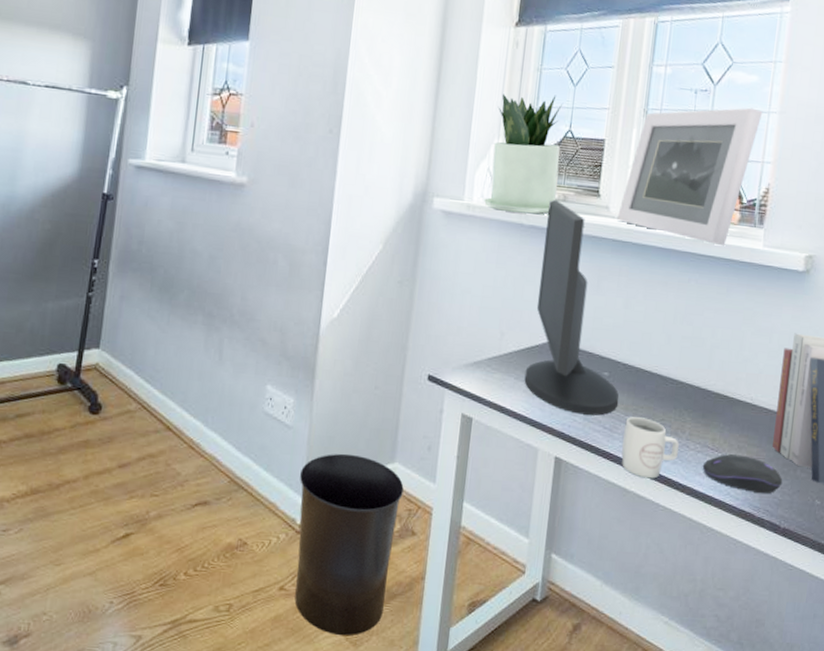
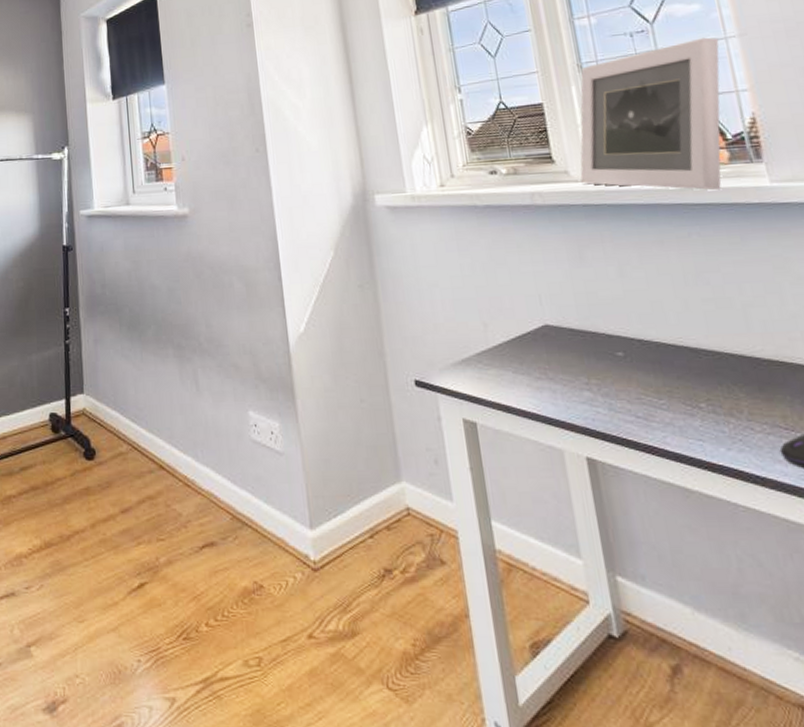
waste bin: present [295,453,404,635] -> none [302,476,431,690]
planter: present [483,94,564,215] -> none [418,70,507,196]
computer monitor: present [524,199,619,415] -> none [498,173,646,404]
mug: present [621,417,679,479] -> none [661,400,743,473]

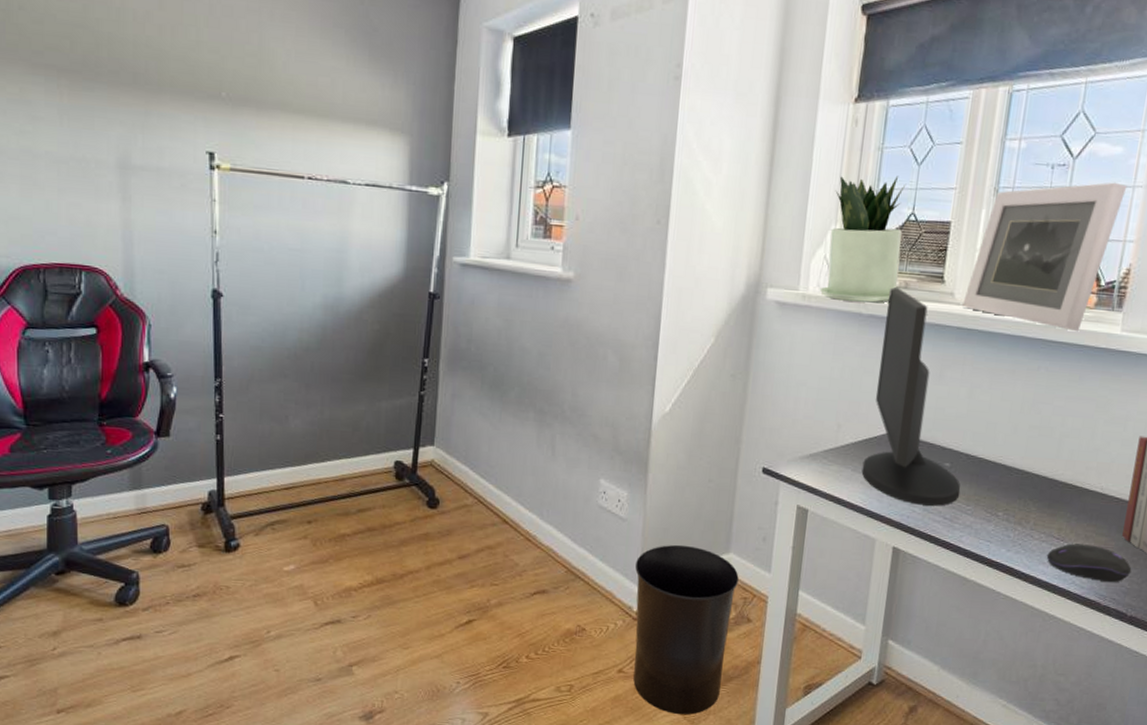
waste bin: none [302,476,431,690] -> present [633,544,739,715]
planter: none [418,70,507,196] -> present [819,175,907,303]
computer monitor: none [498,173,646,404] -> present [861,286,960,506]

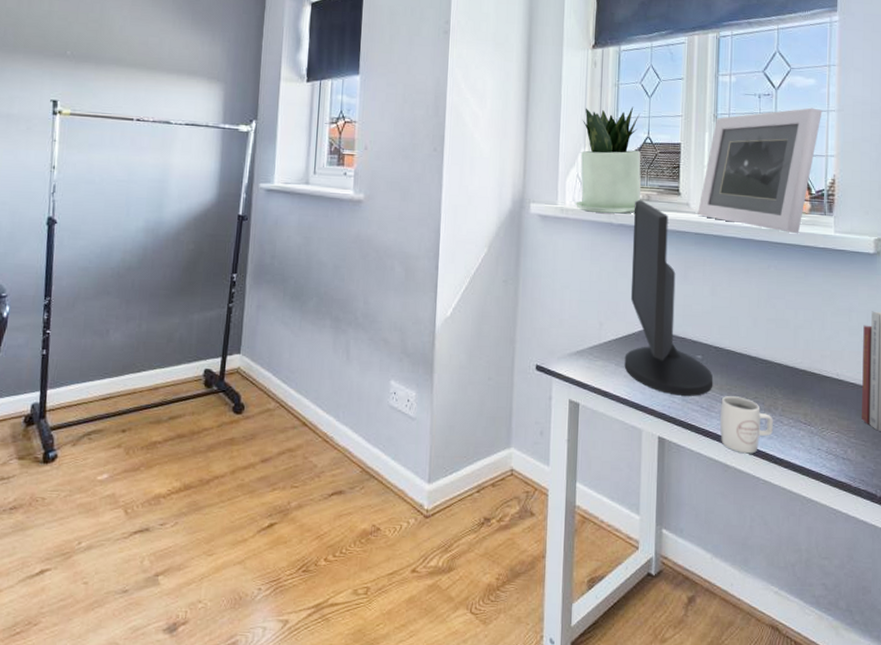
waste bin: present [633,544,739,715] -> none [425,441,521,614]
mug: none [962,507,1023,568] -> present [719,396,773,454]
computer mouse: present [1046,543,1132,582] -> none [797,428,875,464]

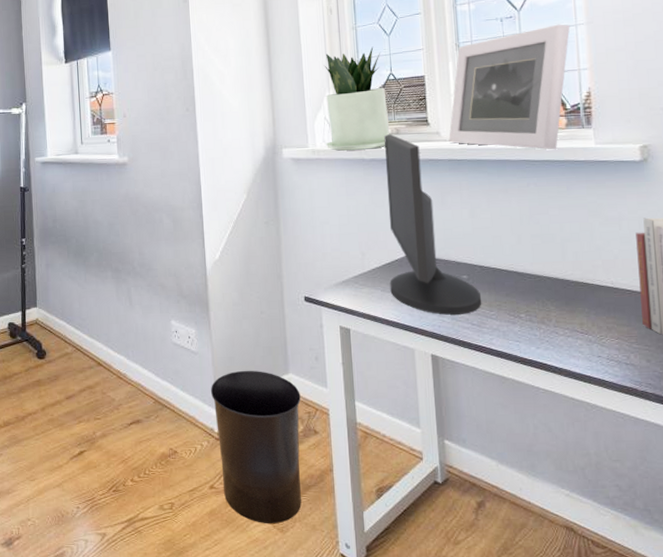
waste bin: none [425,441,521,614] -> present [211,370,302,523]
mug: present [719,396,773,454] -> none [491,311,549,365]

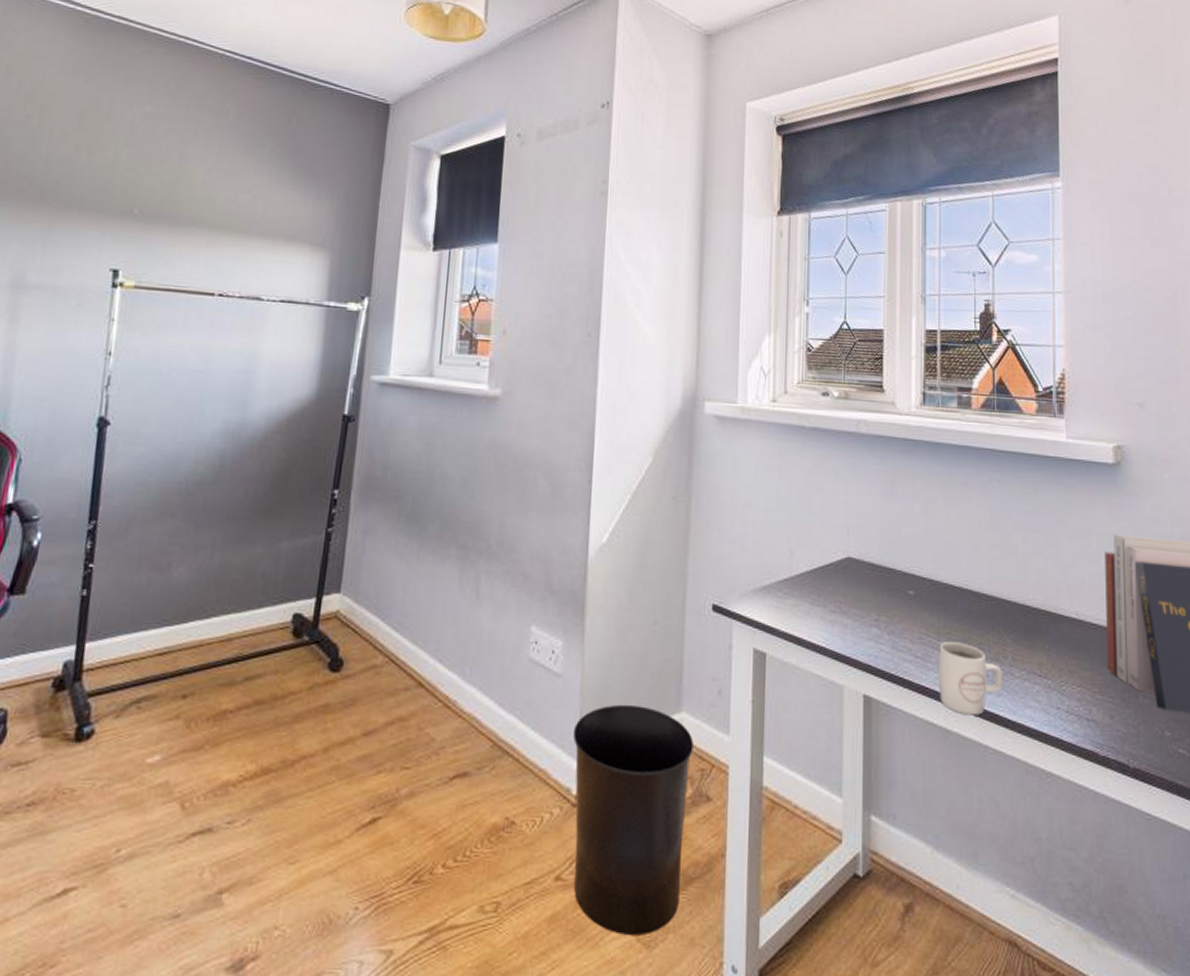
planter: present [324,46,390,151] -> none [758,285,838,415]
computer monitor: present [383,133,481,315] -> none [820,397,928,642]
picture frame: present [449,24,570,150] -> none [905,288,1047,440]
mug: none [491,311,549,365] -> present [937,642,1002,716]

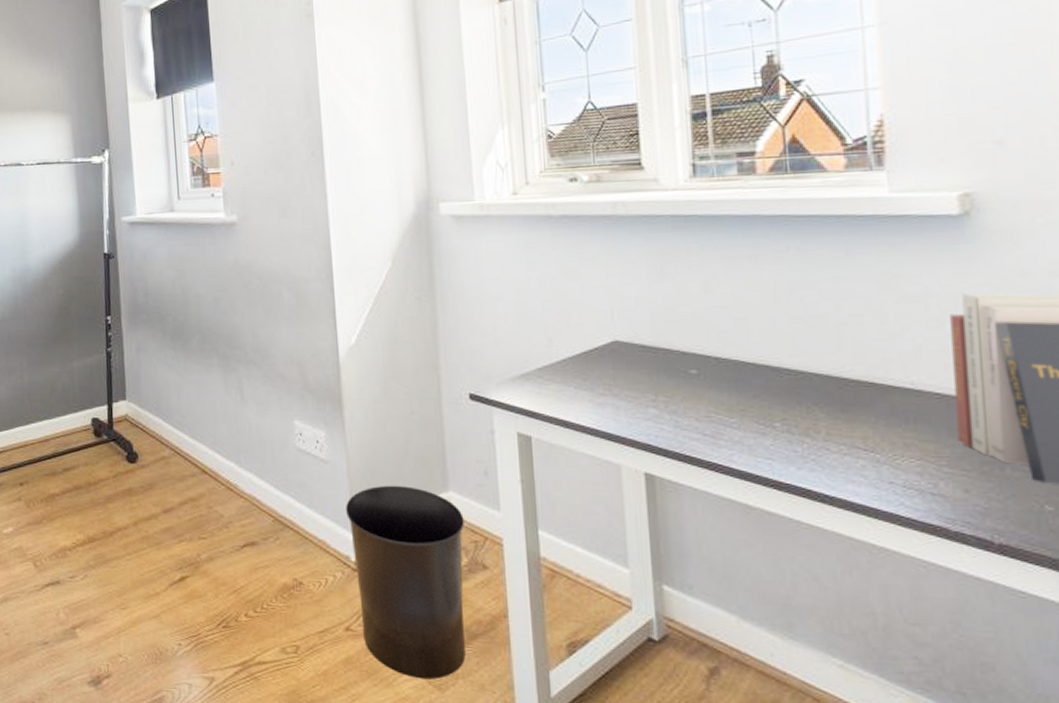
mug: present [937,642,1002,716] -> none [731,419,815,491]

